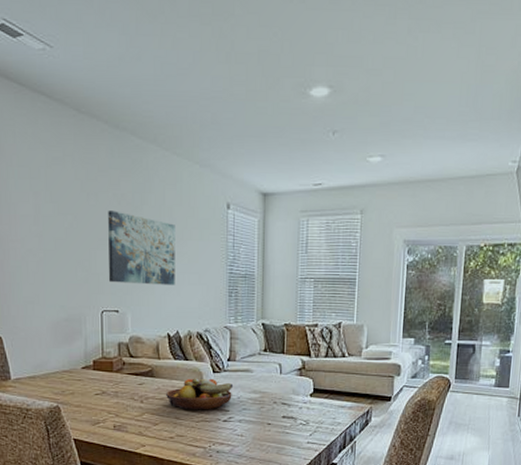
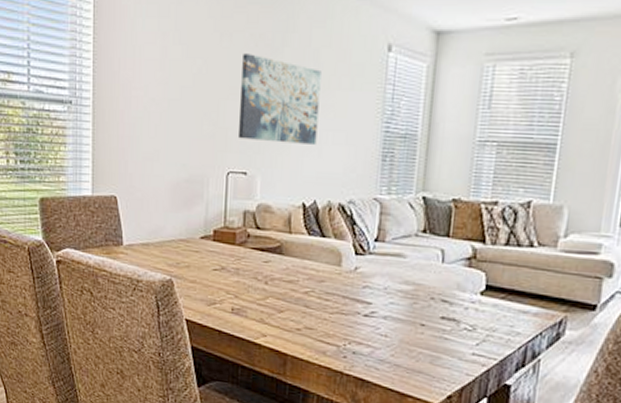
fruit bowl: present [166,378,234,410] -> none [295,259,380,300]

